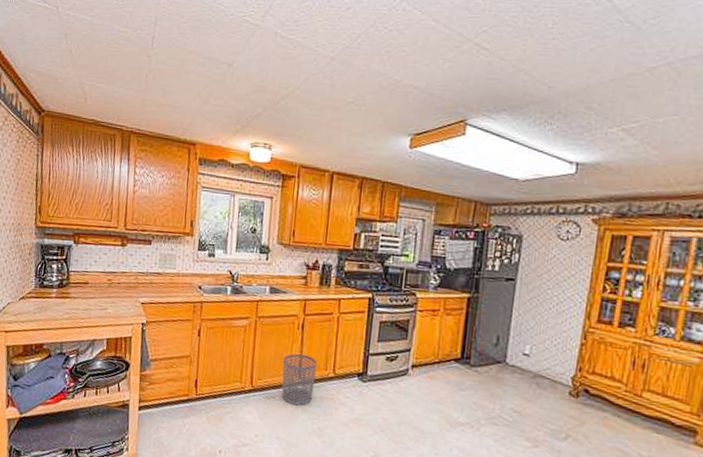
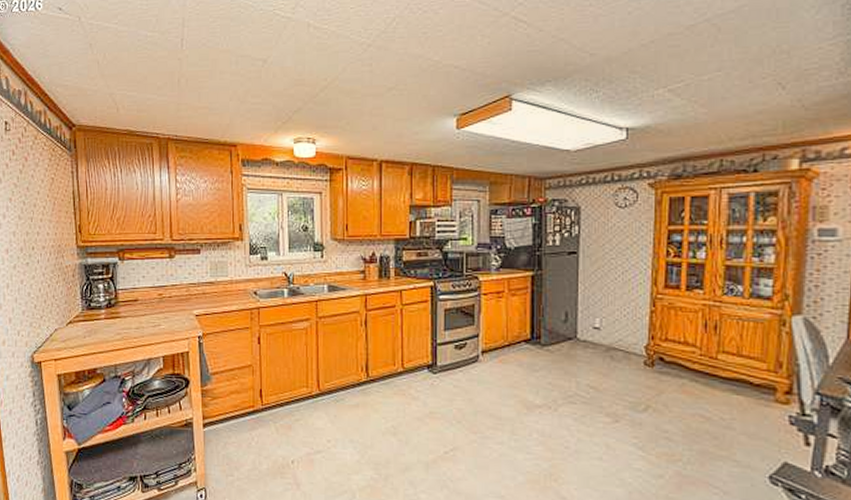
waste bin: present [281,353,317,406] -> none [348,352,384,405]

